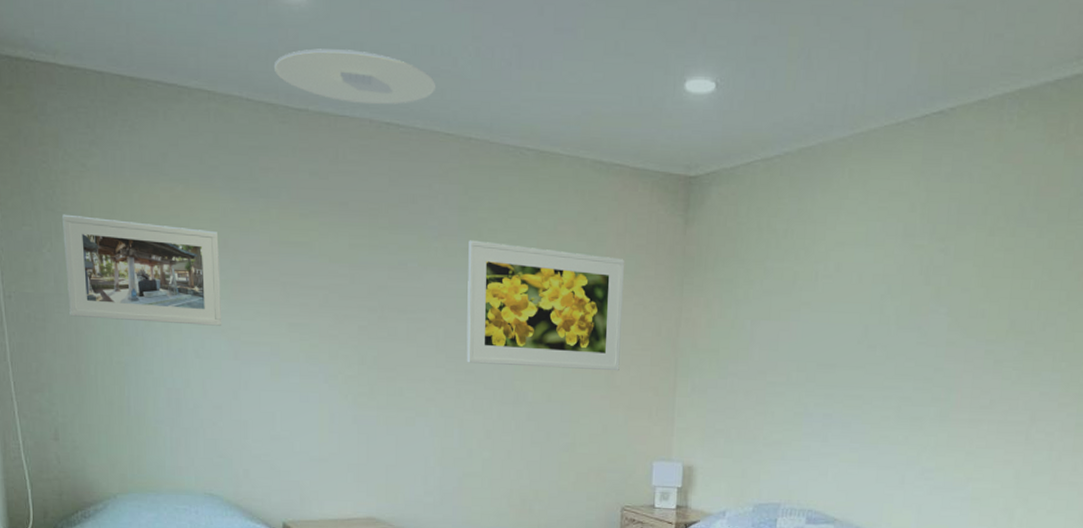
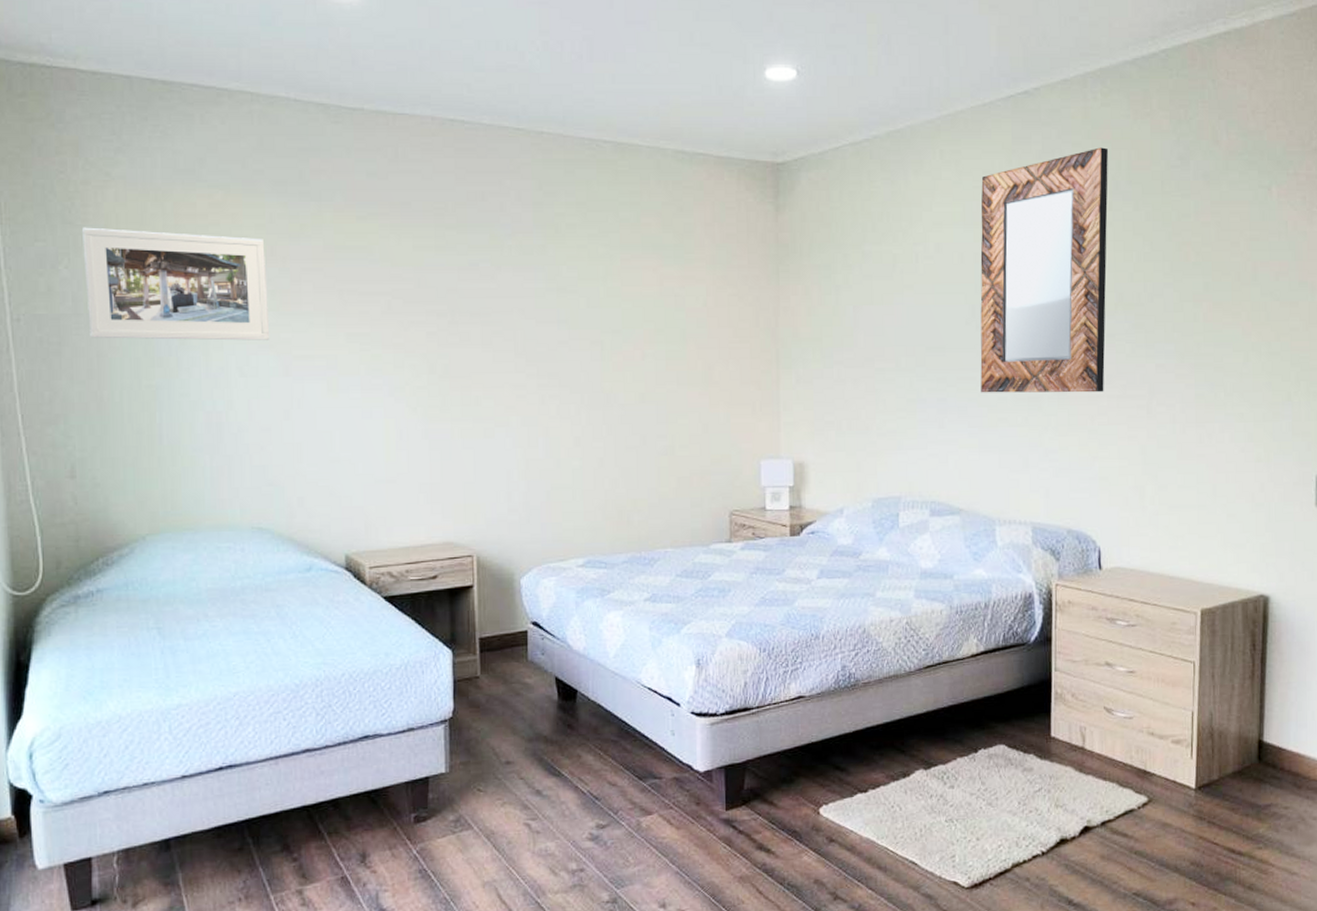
ceiling light: present [275,48,436,105] -> none [325,47,503,102]
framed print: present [466,240,625,371] -> none [545,236,717,367]
home mirror: none [866,172,1018,417] -> present [980,147,1108,393]

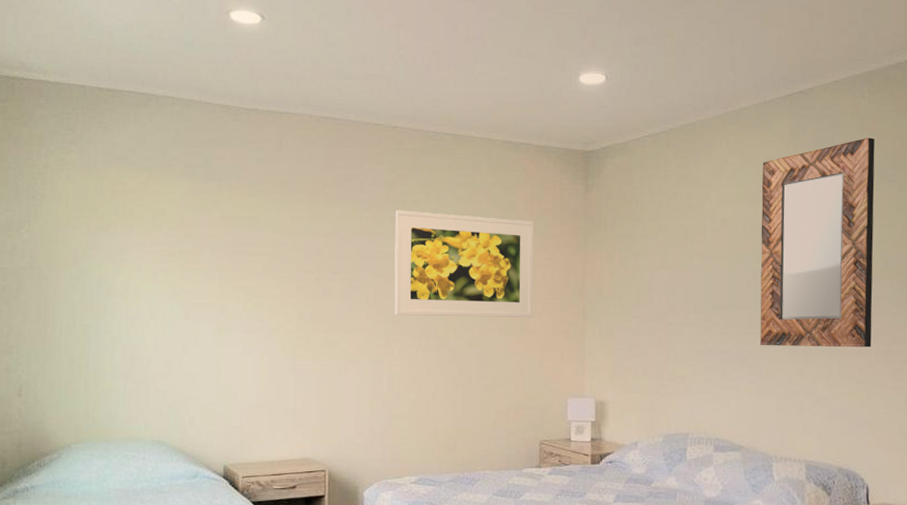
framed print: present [82,227,270,341] -> none [40,200,176,290]
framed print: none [545,236,717,367] -> present [394,210,534,318]

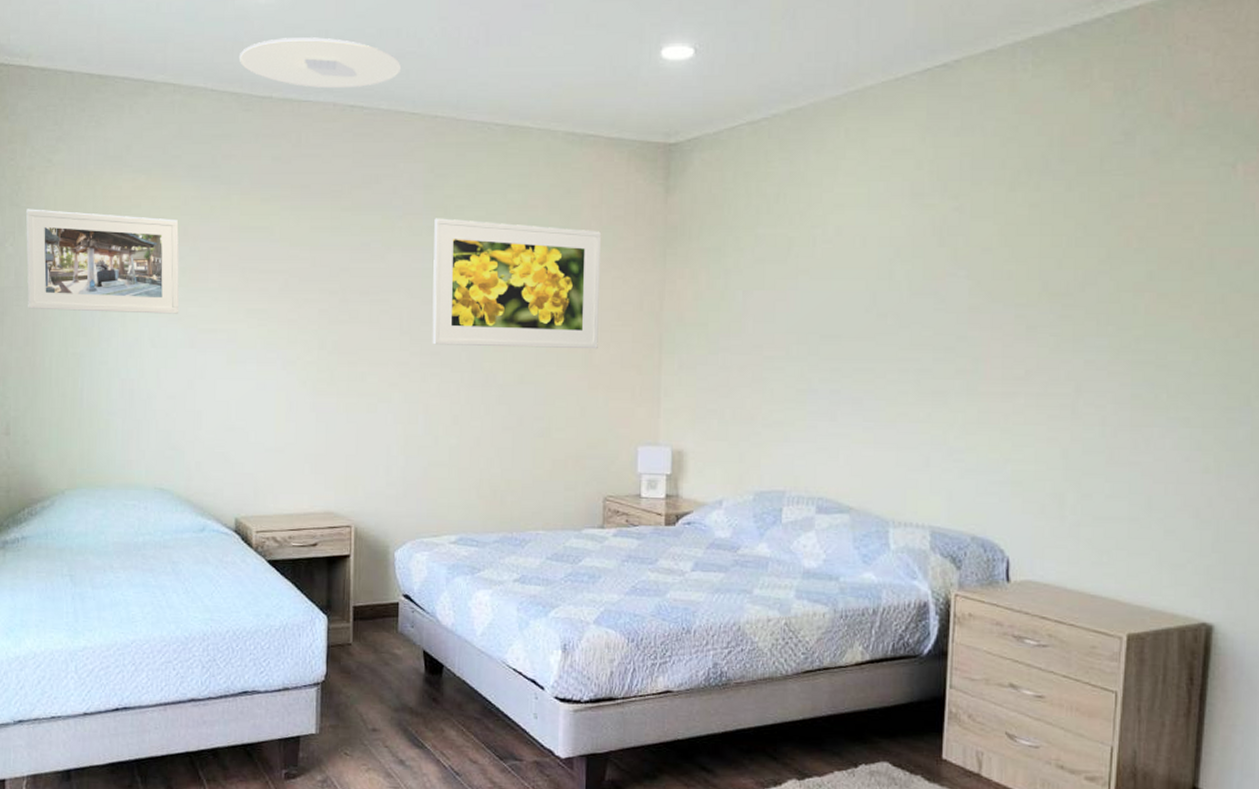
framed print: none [40,200,176,290] -> present [26,209,179,314]
ceiling light: none [230,61,367,103] -> present [240,37,402,89]
home mirror: present [760,137,875,348] -> none [879,123,1038,389]

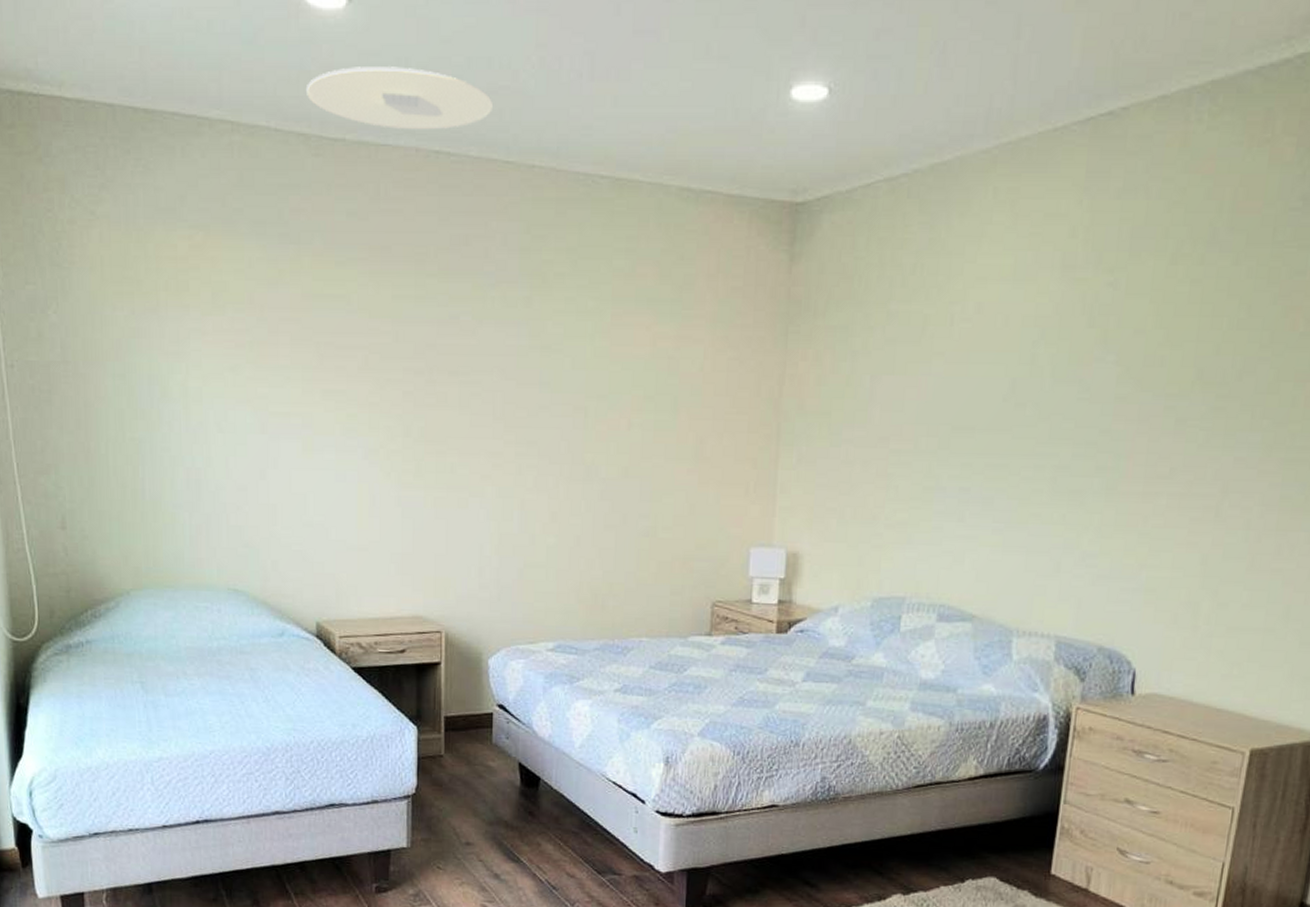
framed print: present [26,209,179,314] -> none [69,270,248,395]
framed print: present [432,218,602,349] -> none [528,287,718,440]

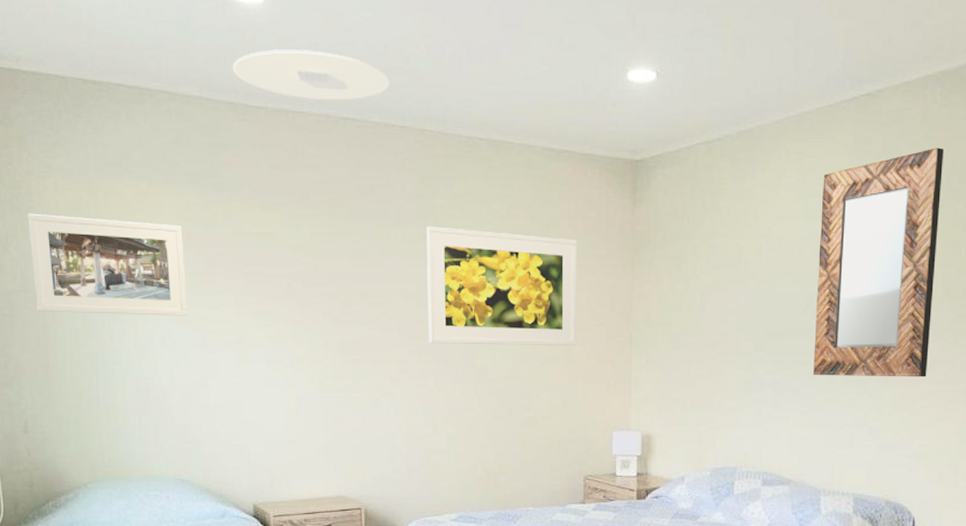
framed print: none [69,270,248,395] -> present [28,213,188,316]
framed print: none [528,287,718,440] -> present [426,226,578,347]
home mirror: none [1012,184,1208,489] -> present [813,147,944,377]

